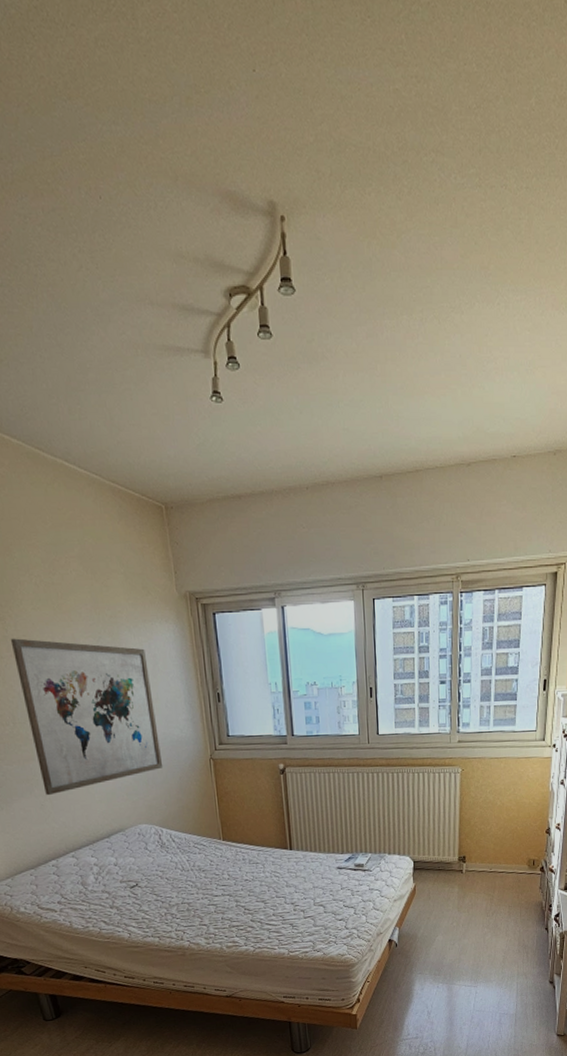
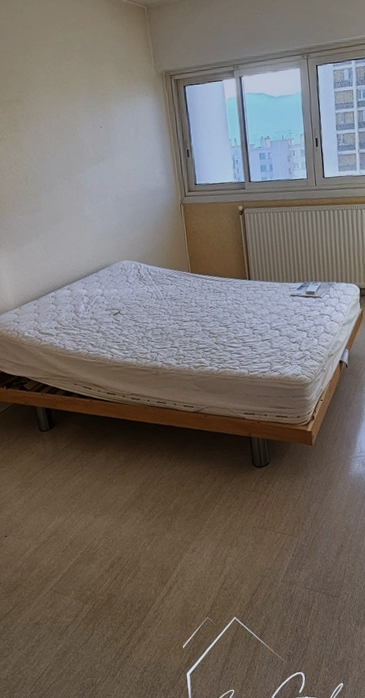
wall art: present [10,638,163,796] -> none [26,115,142,239]

